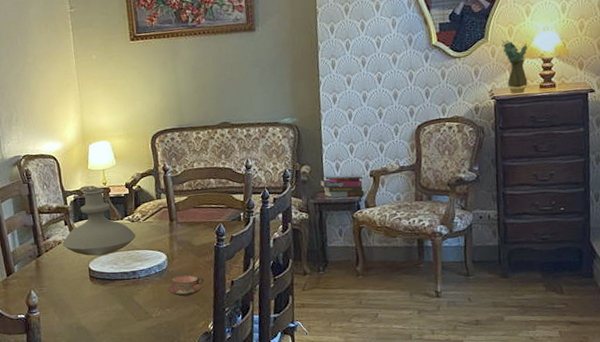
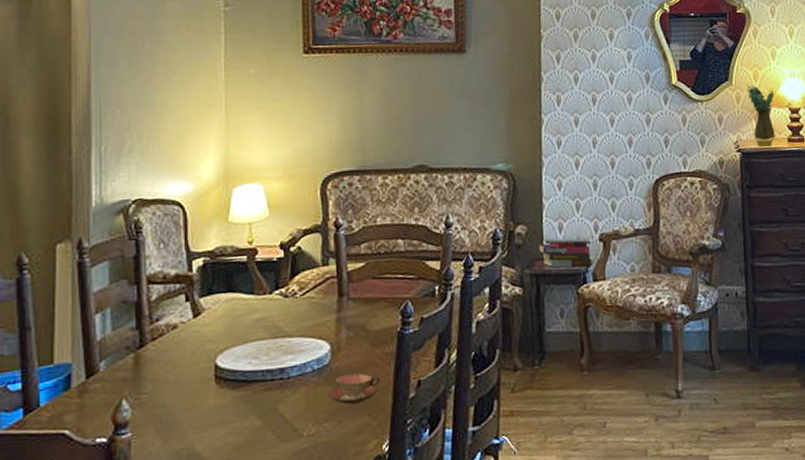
vase: present [62,188,136,256] -> none [178,248,289,347]

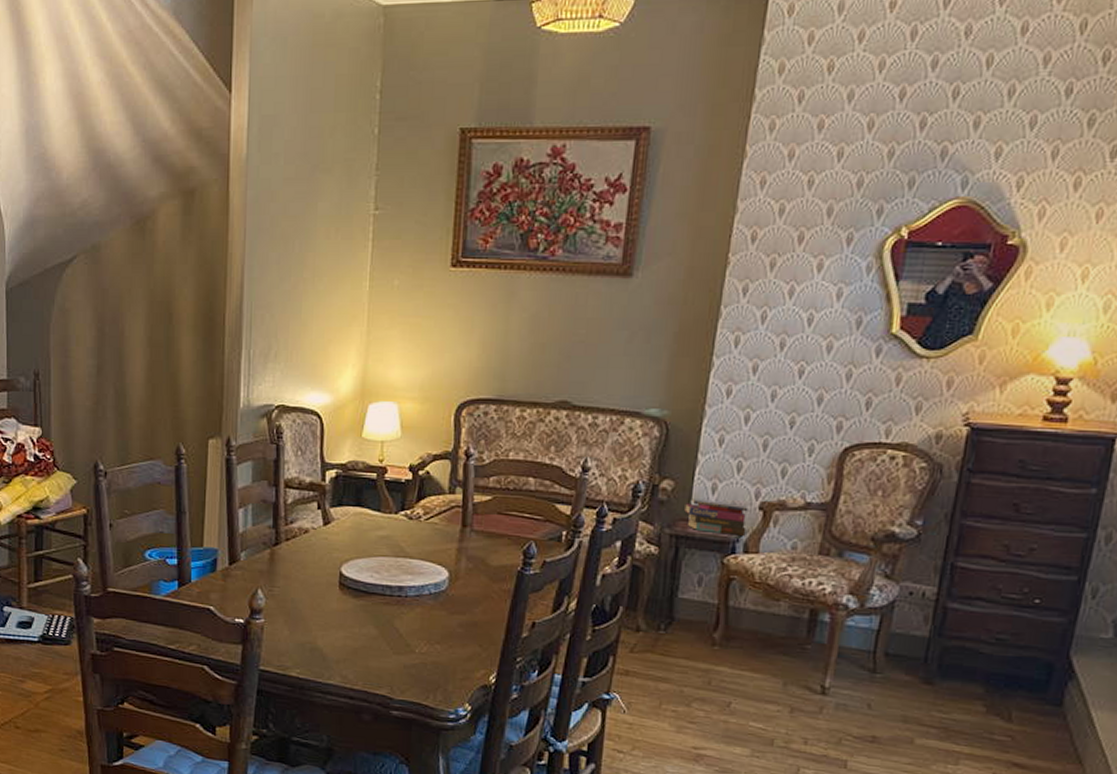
teacup: present [328,373,379,405] -> none [442,602,494,633]
vase: present [746,84,775,147] -> none [993,341,1038,423]

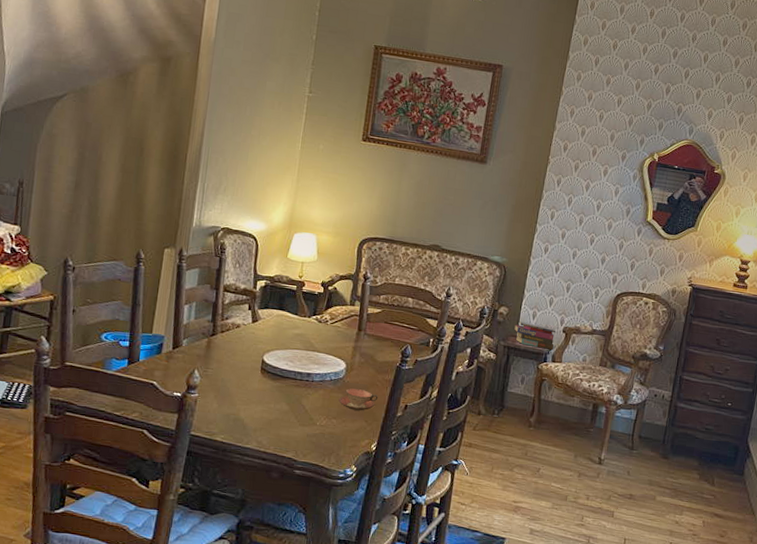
teacup: none [442,602,494,633] -> present [338,388,378,411]

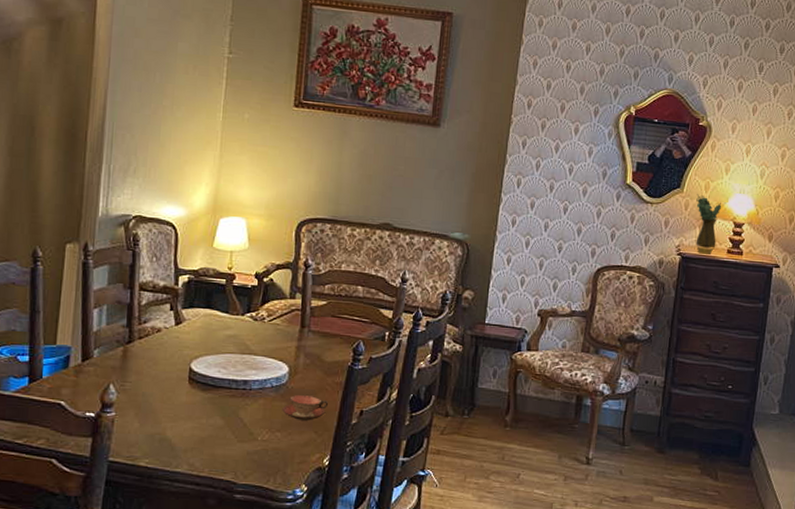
books: present [514,320,556,351] -> none [482,305,530,338]
vase: none [705,233,731,287] -> present [696,194,722,254]

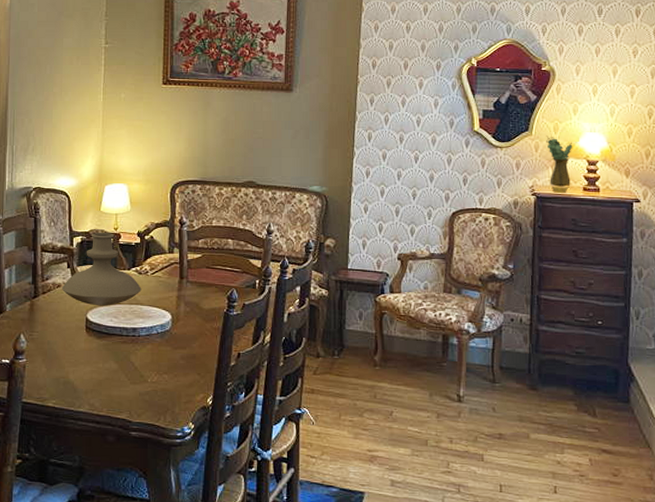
vase: none [161,271,257,355] -> present [61,233,142,306]
teacup: present [282,394,328,421] -> none [168,339,208,363]

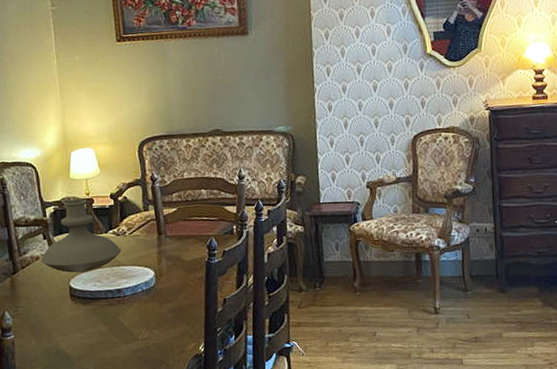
vase: present [546,136,573,193] -> none [494,50,521,105]

